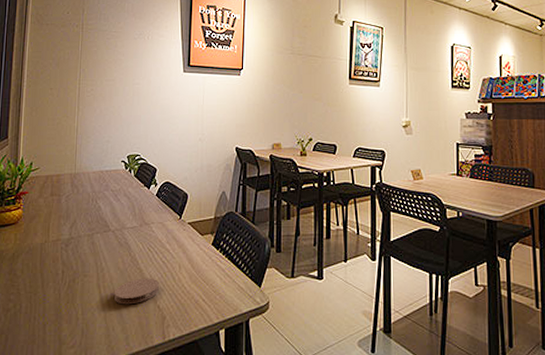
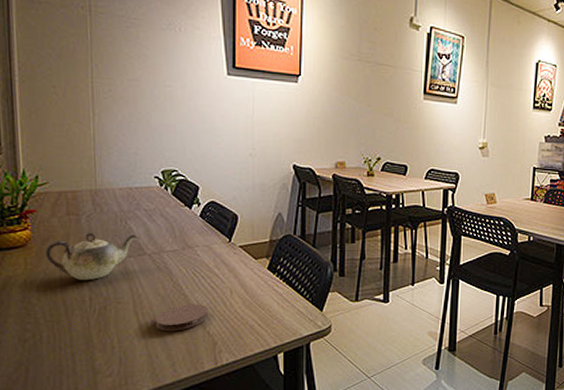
teapot: none [31,210,106,254] -> present [44,232,140,280]

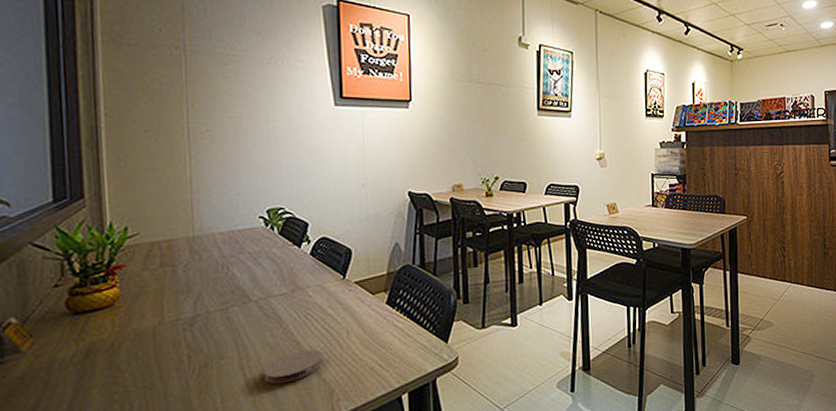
teapot: present [44,232,140,280] -> none [135,280,244,338]

